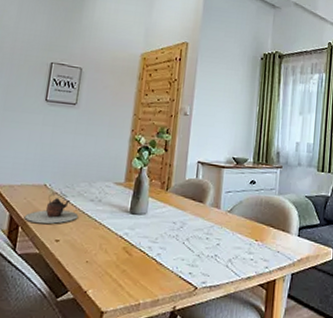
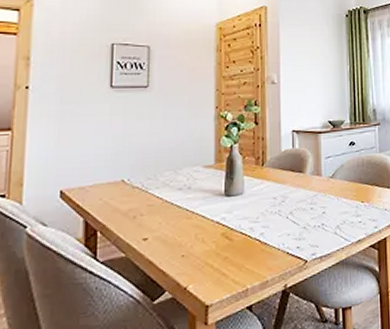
teapot: present [25,192,79,224] -> none [103,186,167,225]

